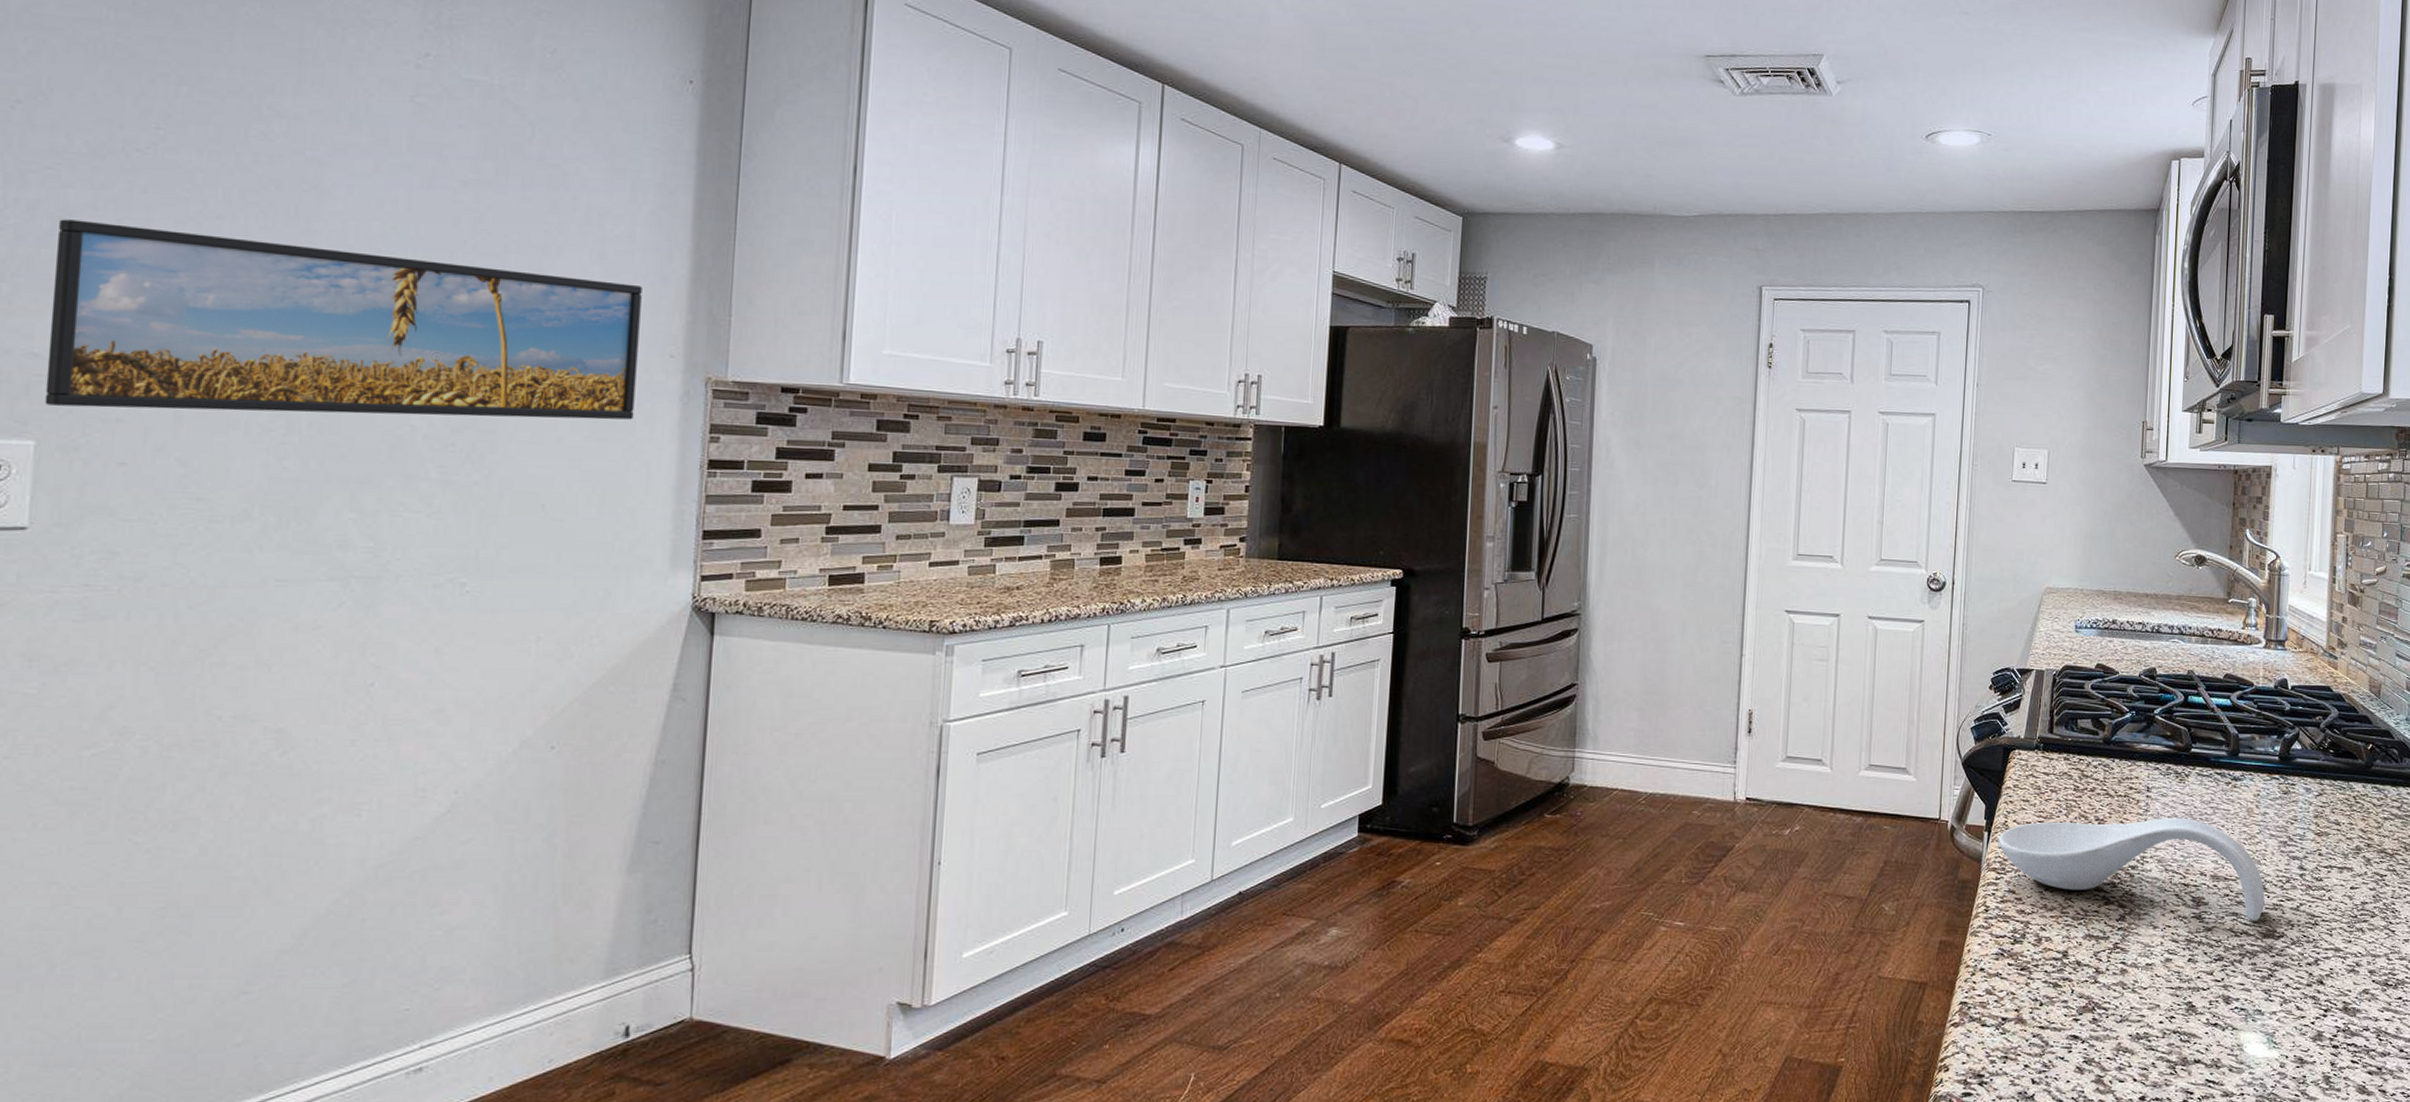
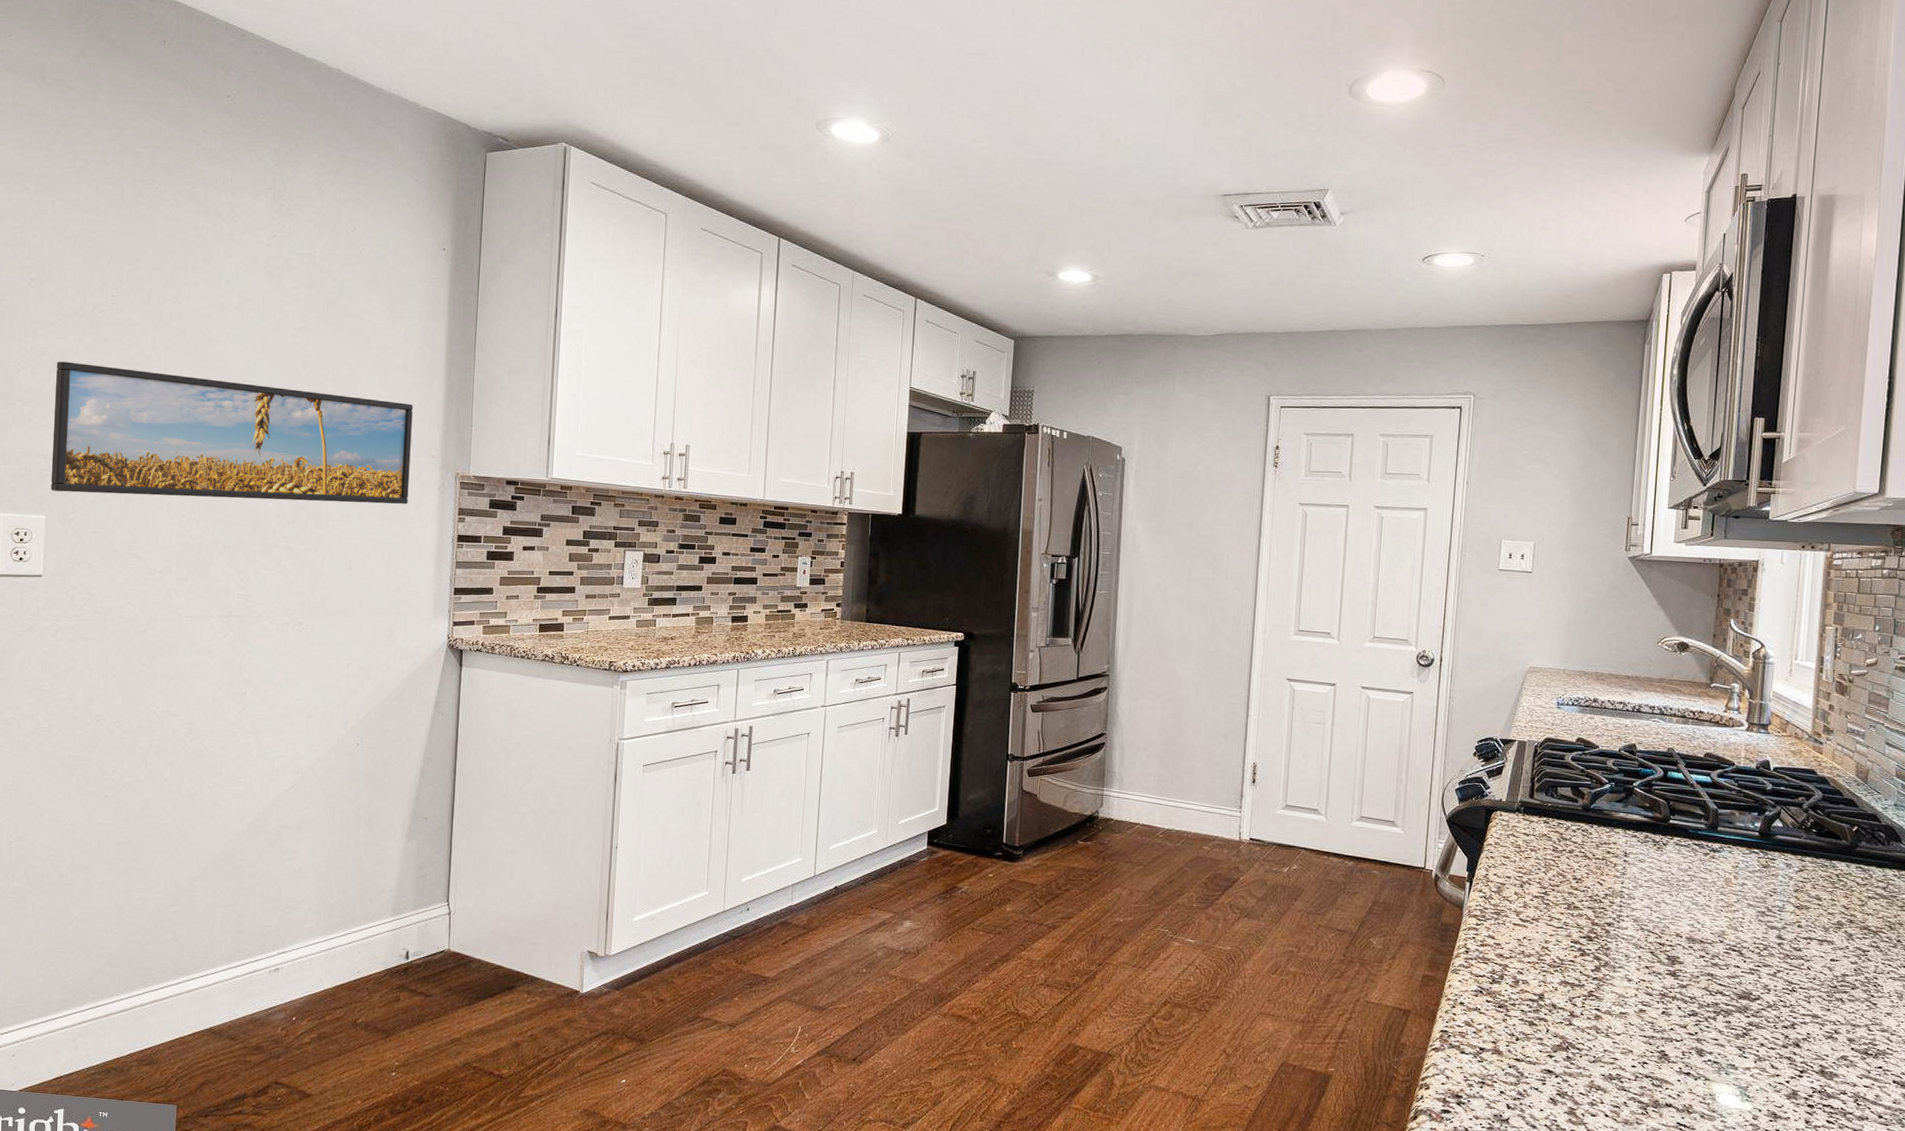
spoon rest: present [1998,817,2265,921] -> none [1479,877,1741,983]

